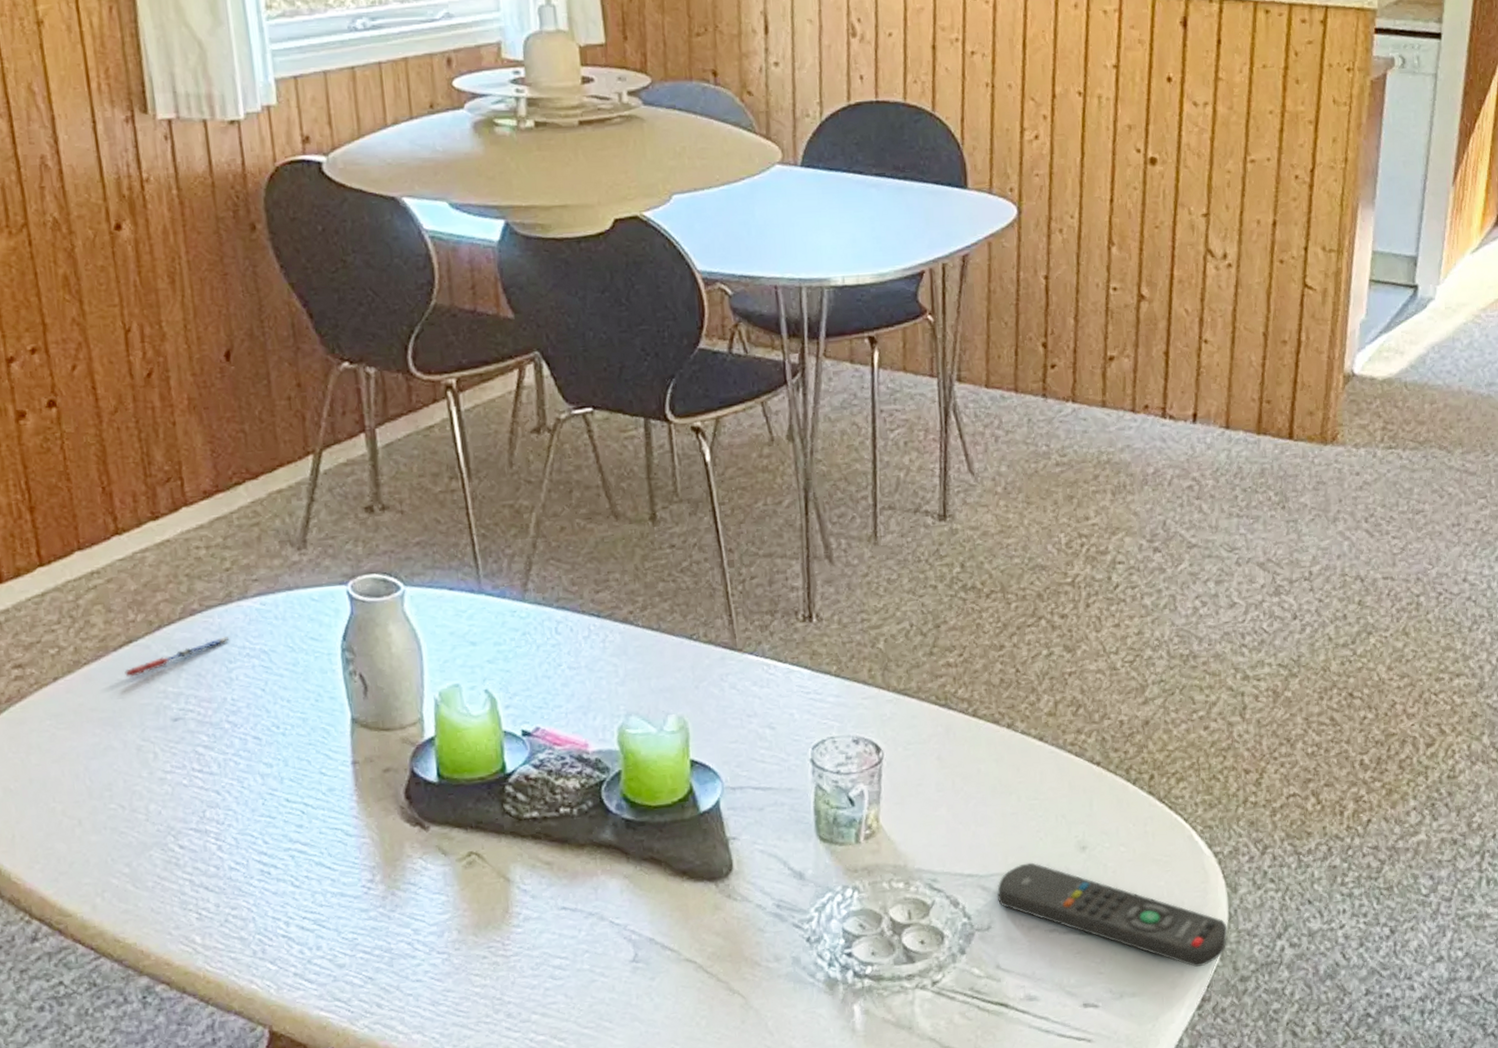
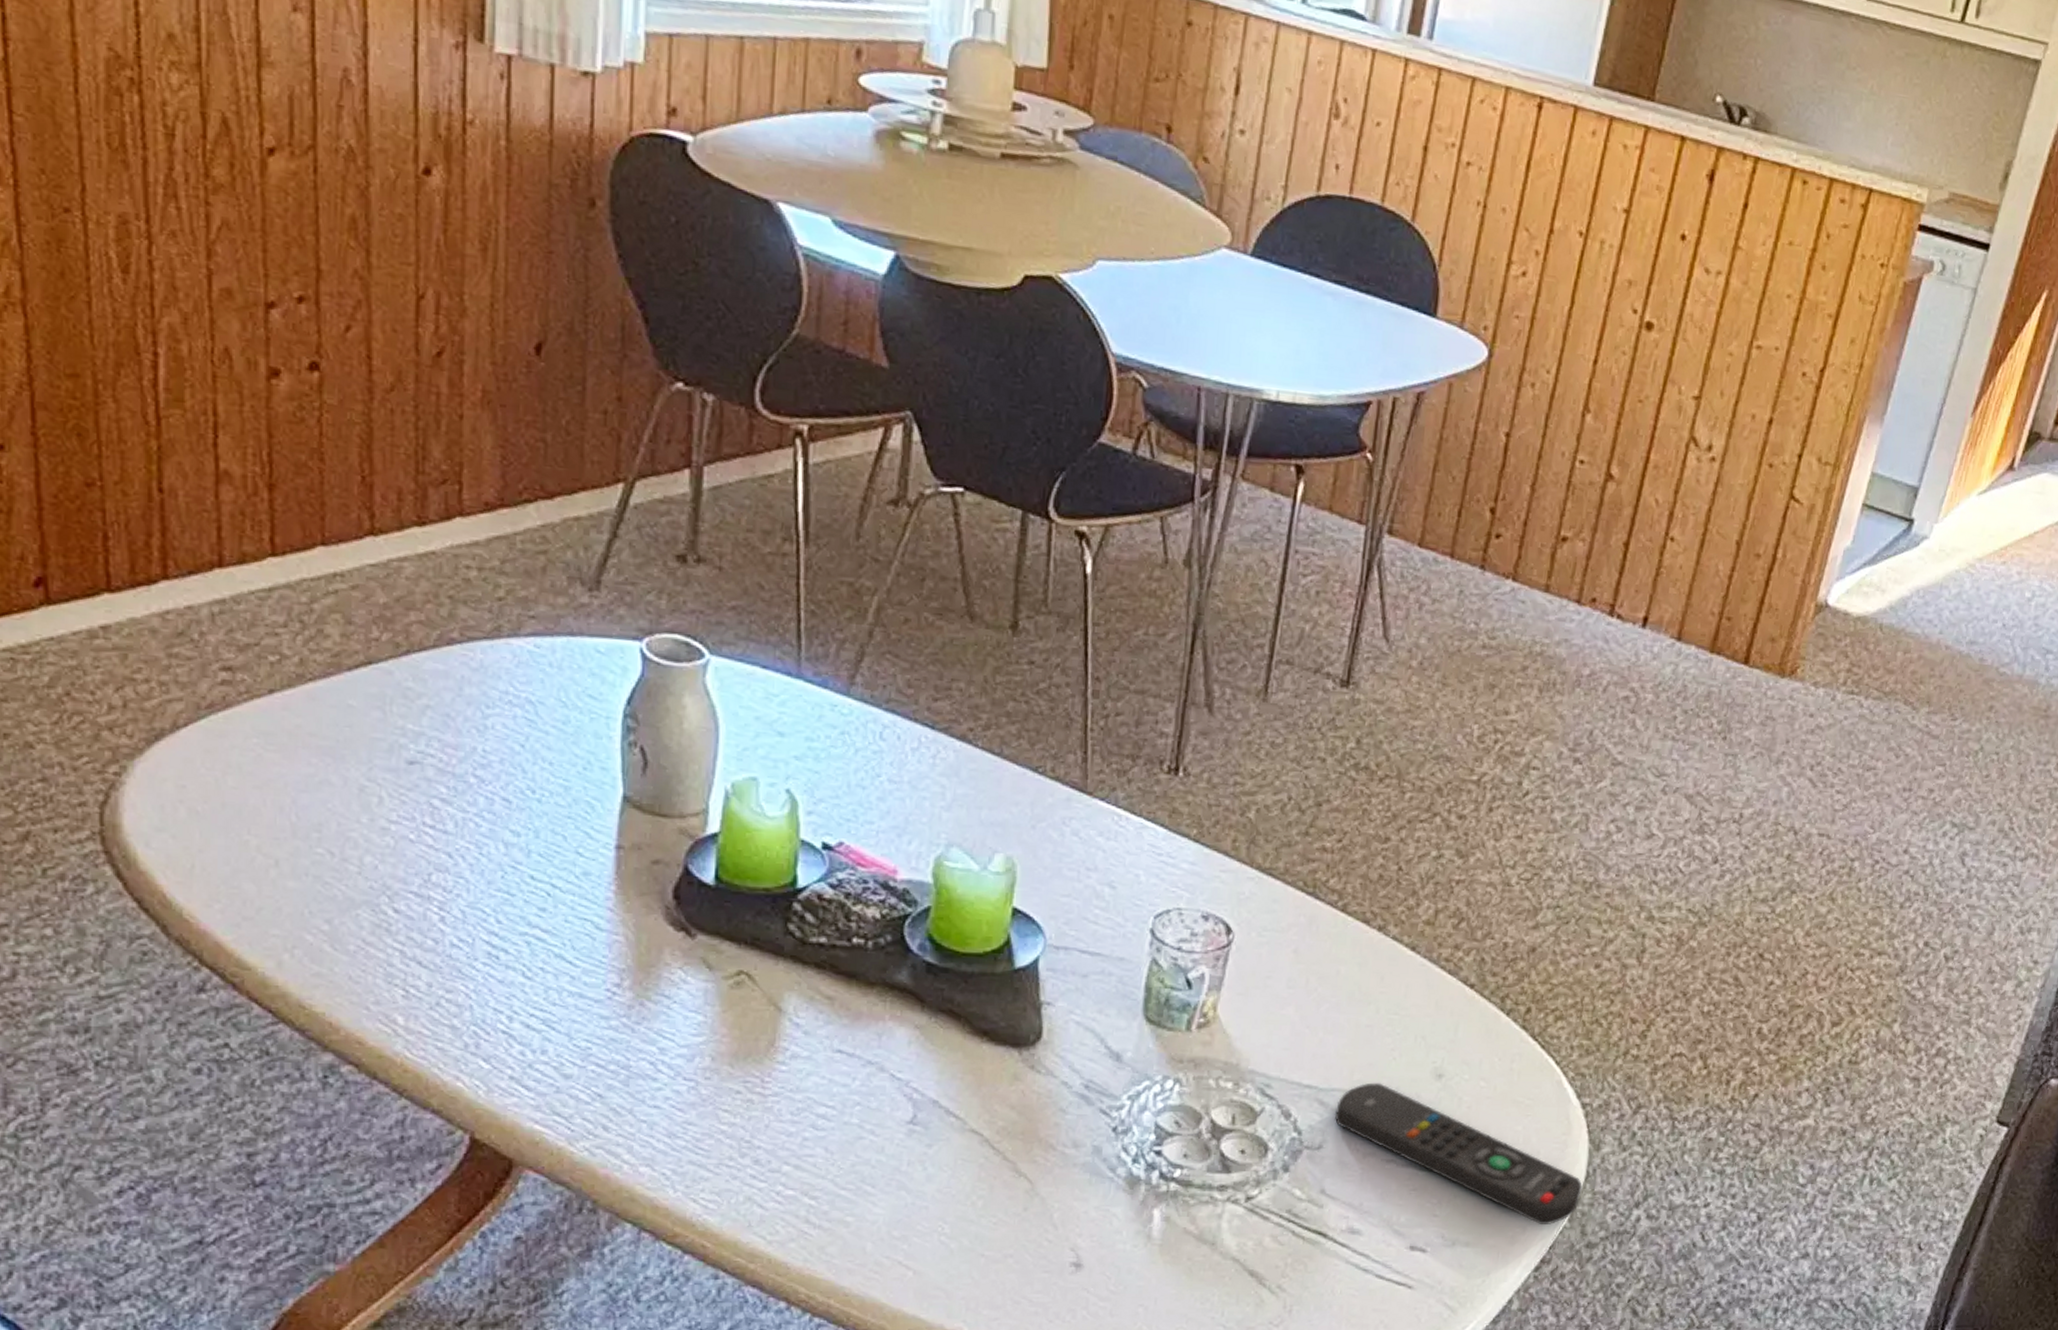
pen: present [124,635,230,677] -> none [357,675,491,705]

